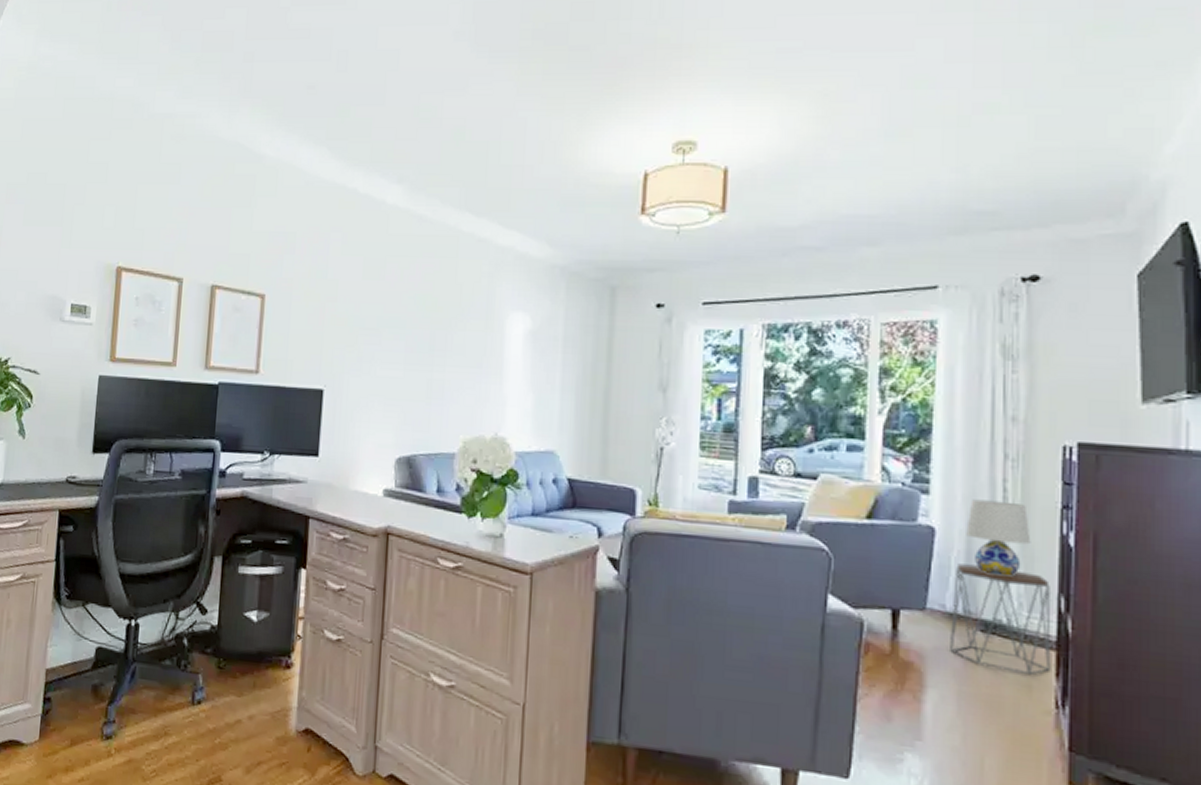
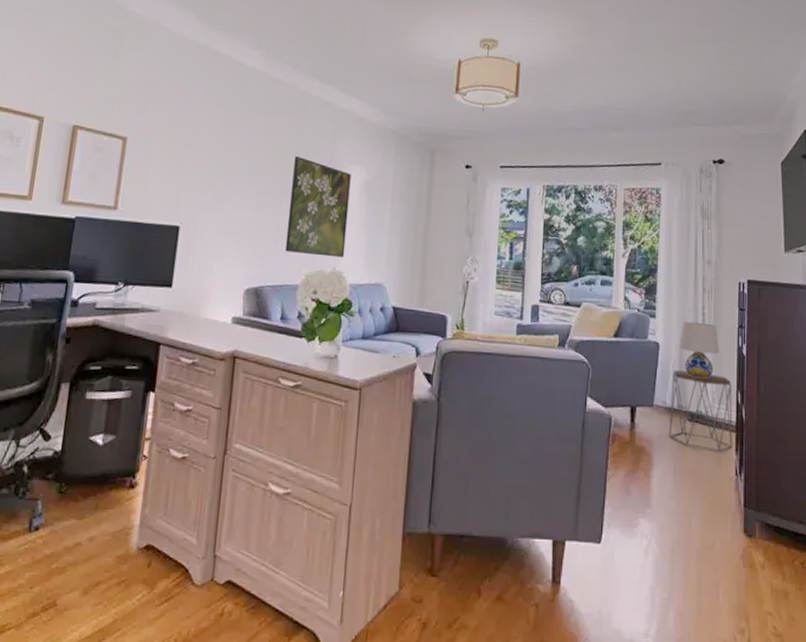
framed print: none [438,304,513,421] -> present [285,155,351,258]

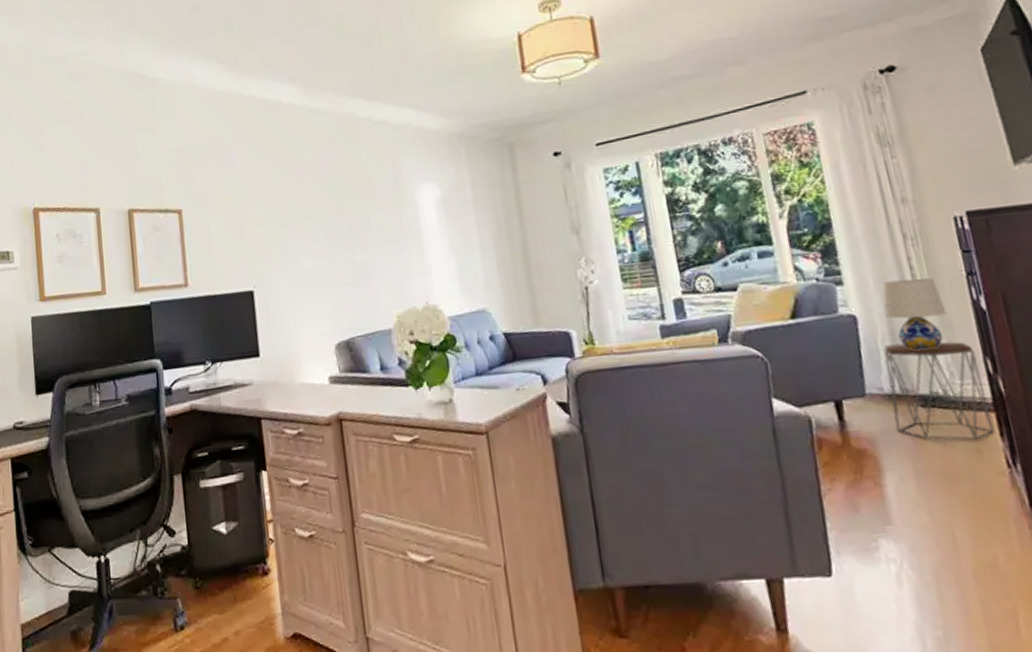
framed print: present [285,155,351,258] -> none [357,187,436,295]

